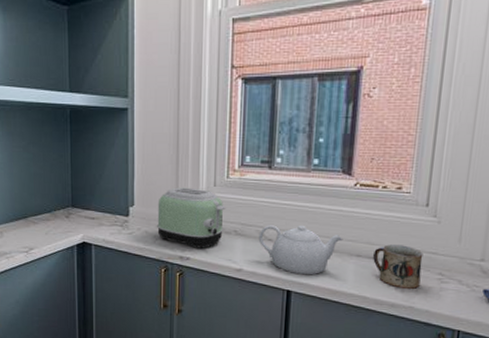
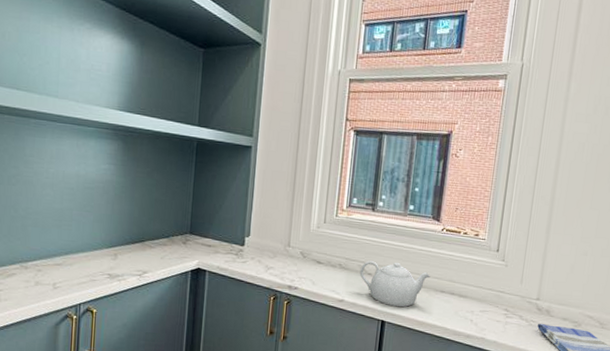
toaster: present [156,187,227,250] -> none [269,222,334,280]
mug: present [373,244,423,290] -> none [454,283,494,323]

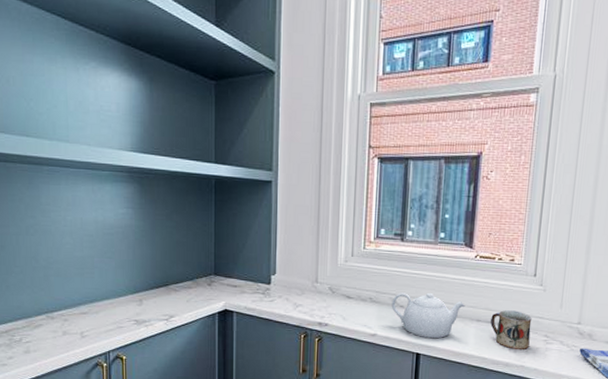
mug: none [454,283,494,323] -> present [490,310,532,351]

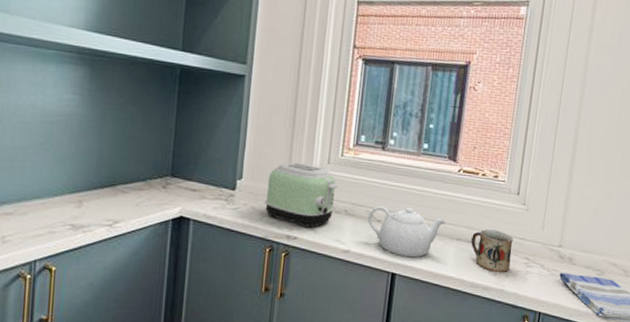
toaster: none [297,257,363,316] -> present [264,162,339,229]

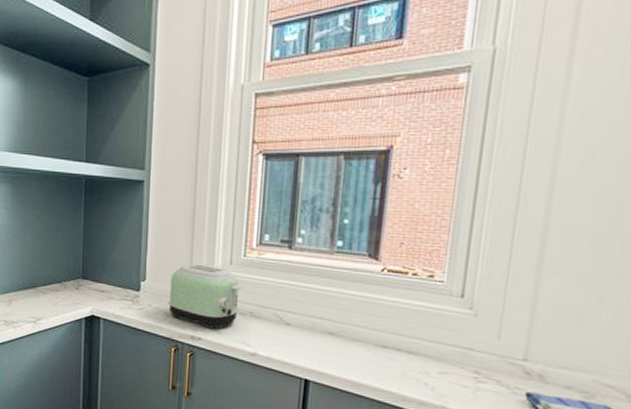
teapot: present [367,206,446,258] -> none [275,308,368,365]
mug: present [471,229,514,273] -> none [400,336,458,388]

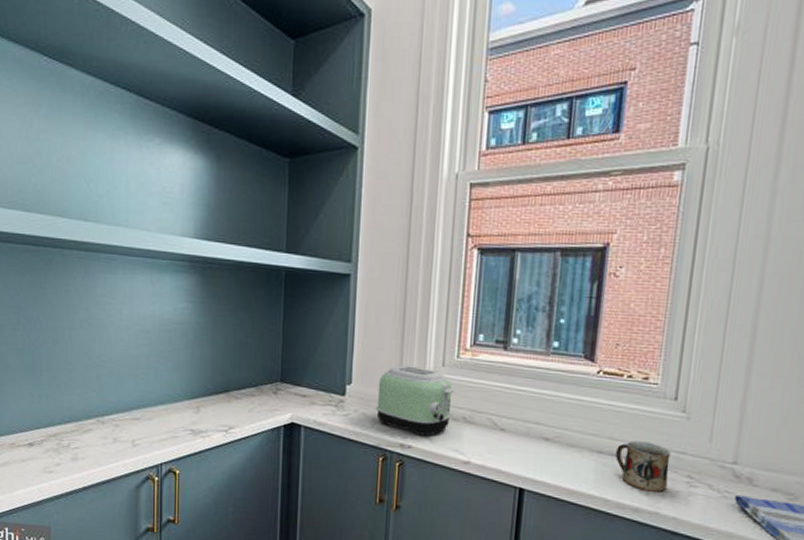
mug: none [400,336,458,388] -> present [616,441,671,493]

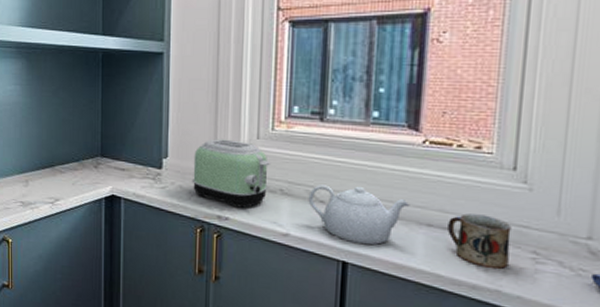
teapot: none [489,413,584,472] -> present [308,184,410,245]

